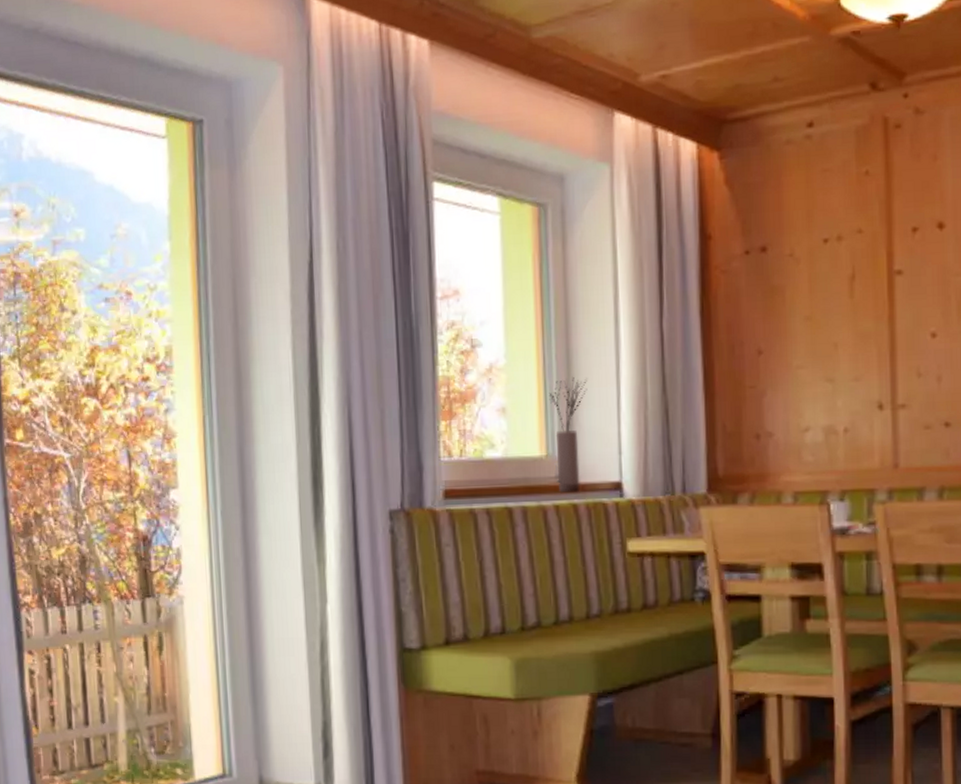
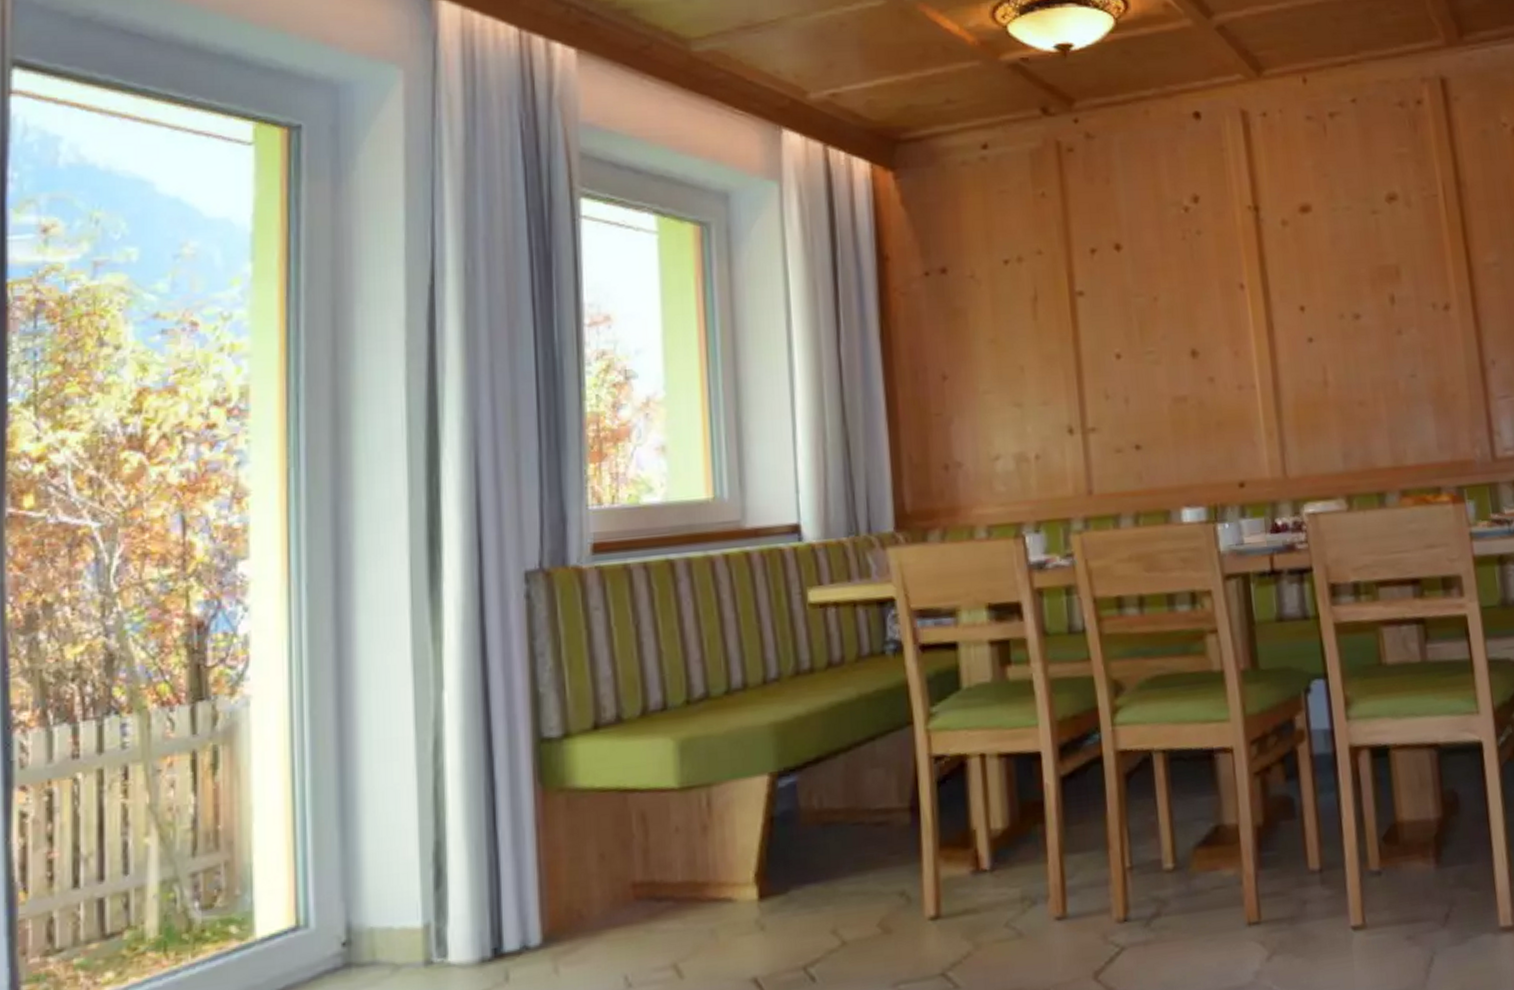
vase: present [550,376,588,494] -> none [716,408,759,541]

